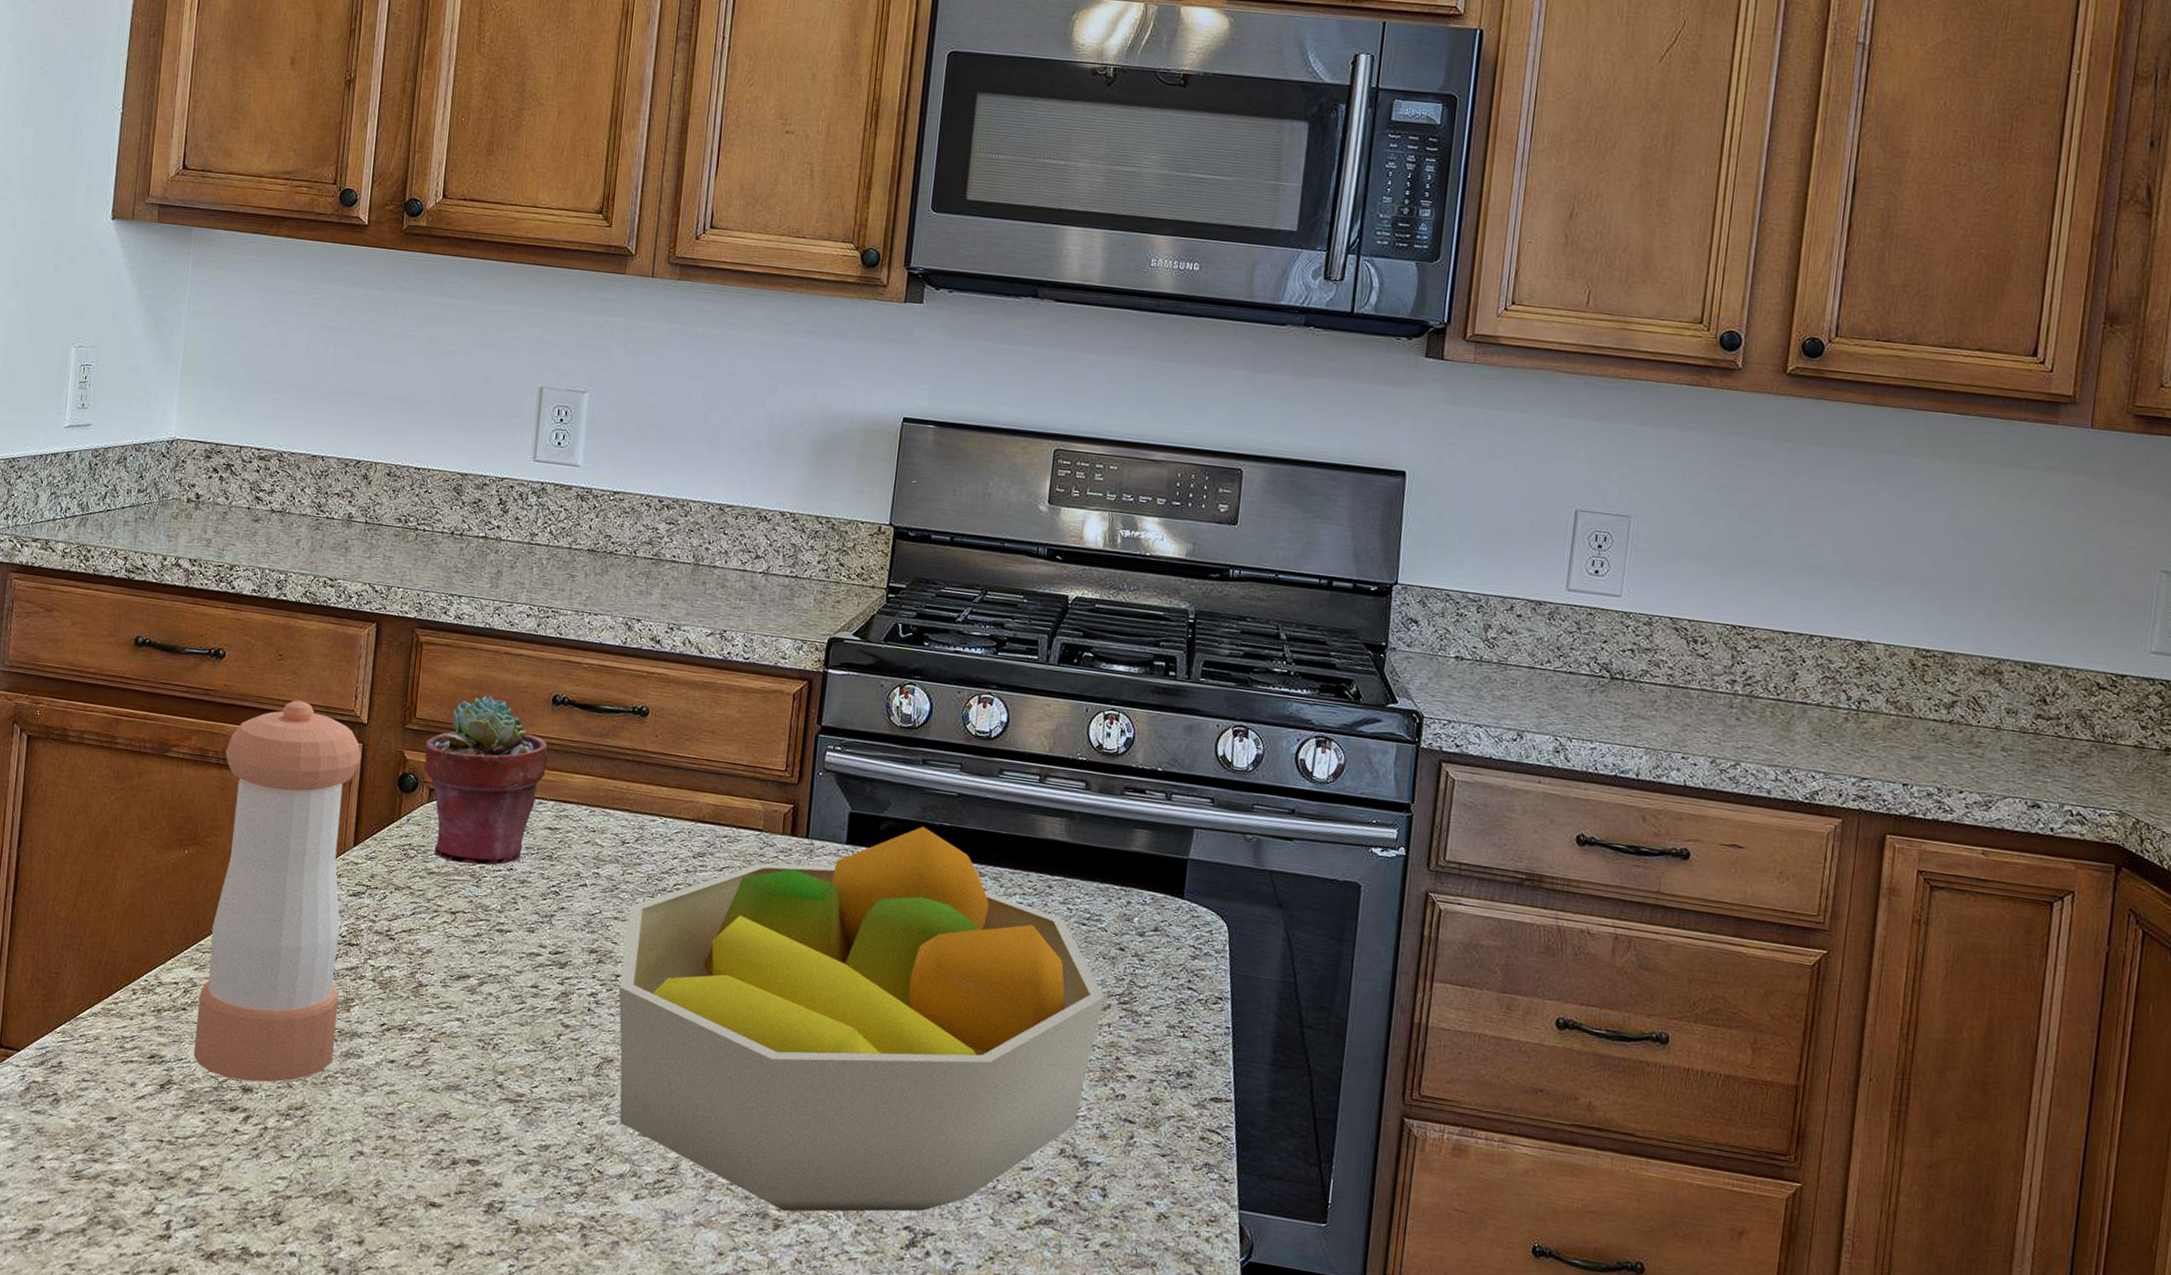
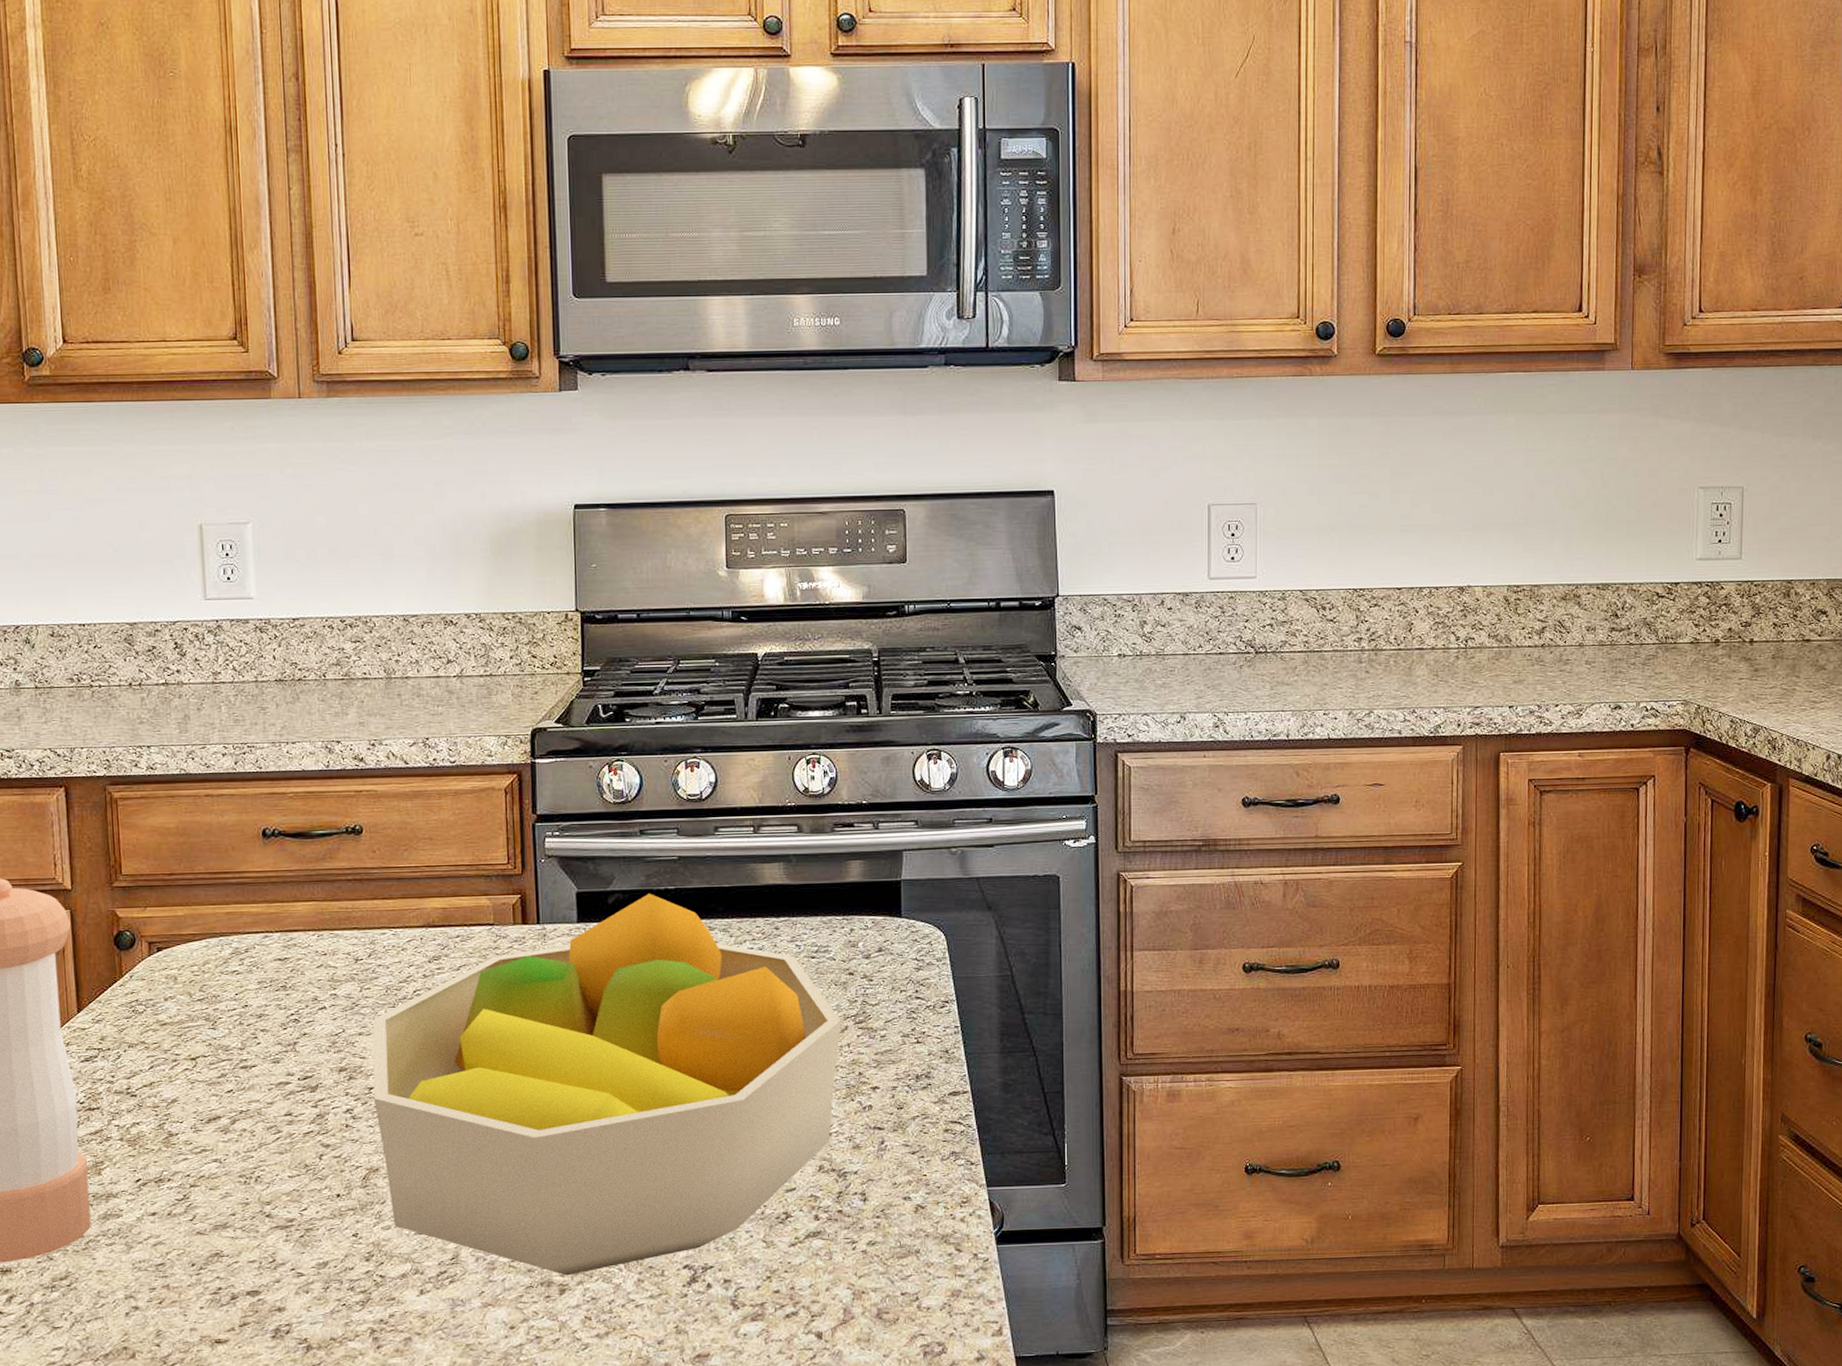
potted succulent: present [423,695,548,866] -> none [137,840,267,1010]

